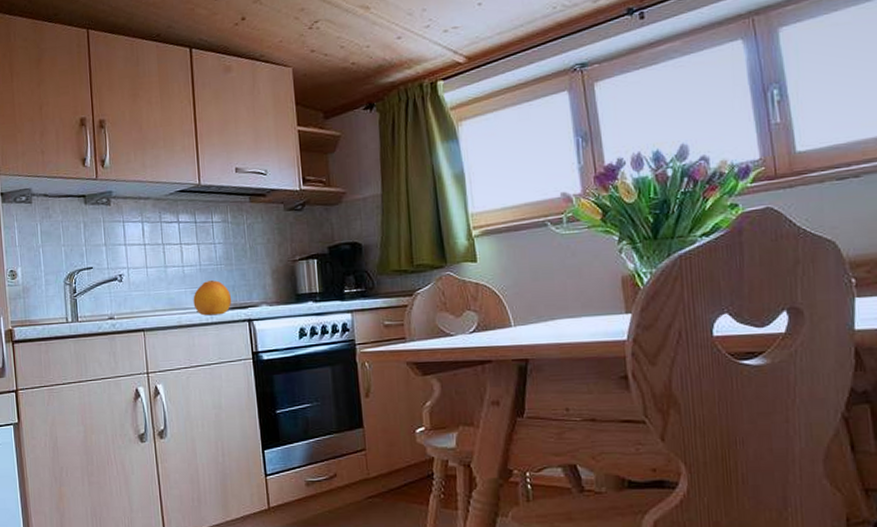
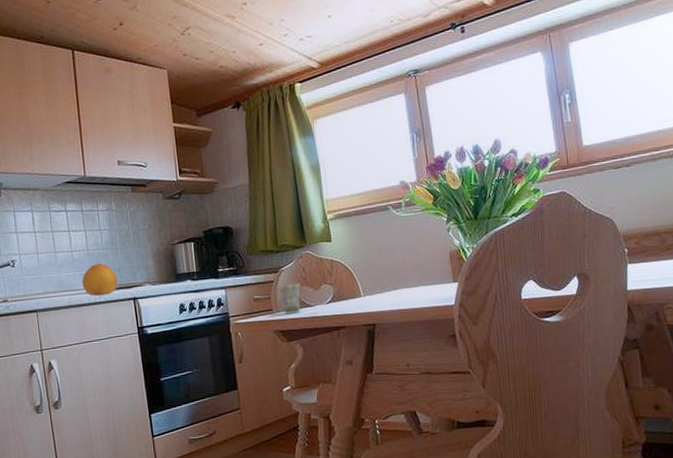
cup: none [413,308,439,344] -> present [278,283,300,314]

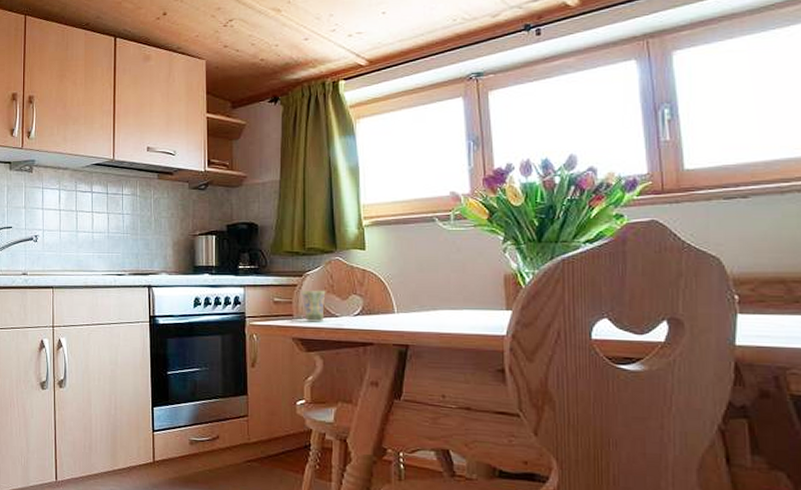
fruit: present [82,263,118,296] -> none [99,246,135,279]

